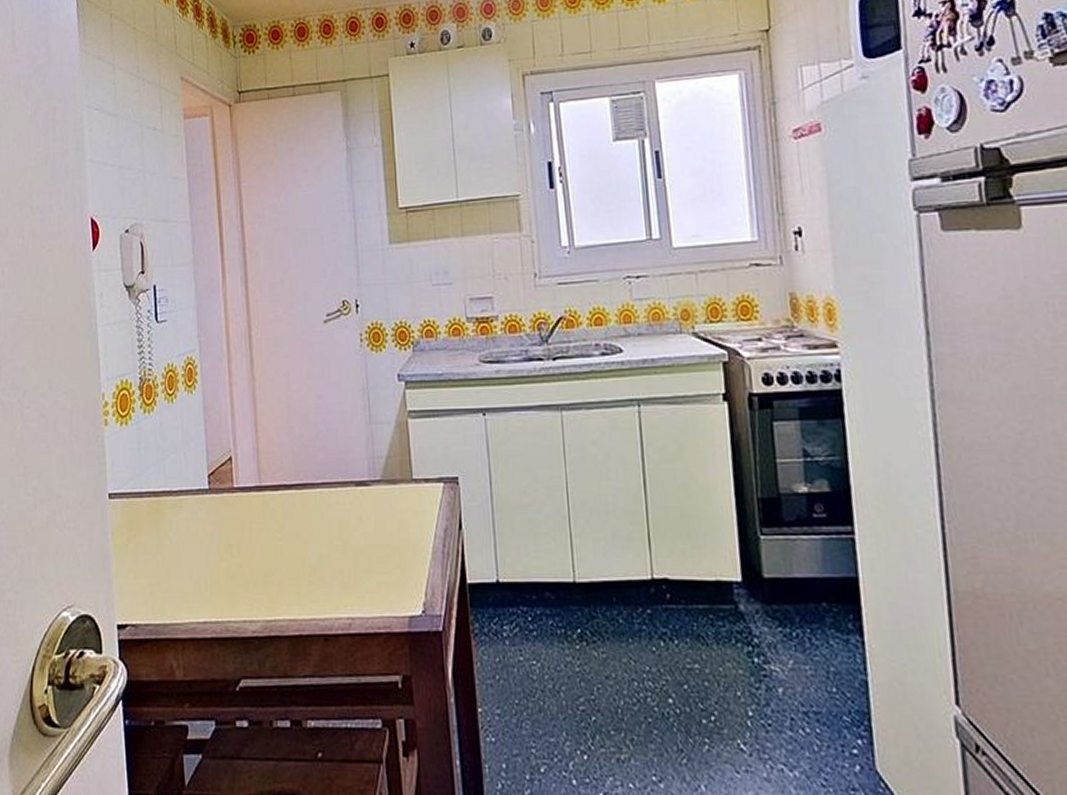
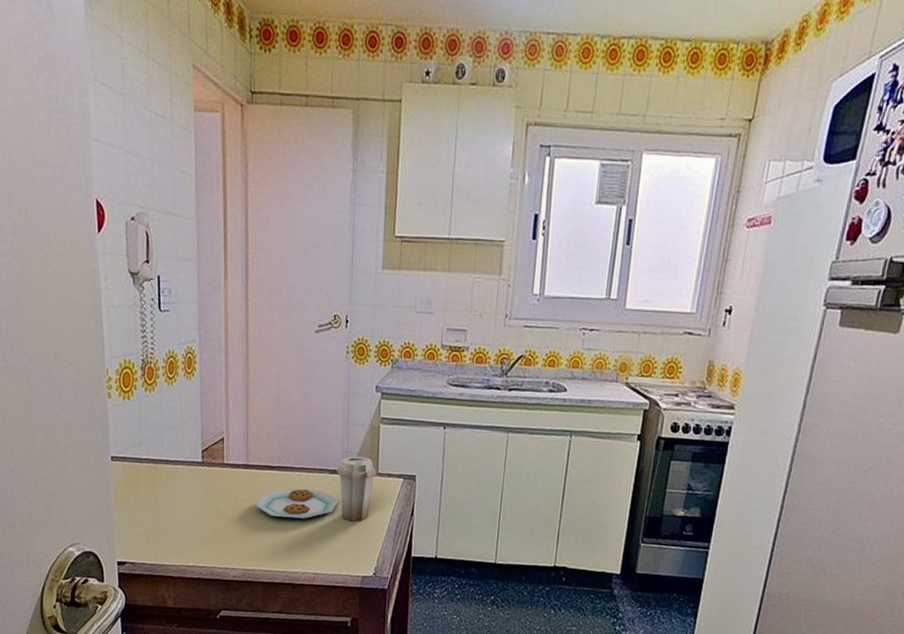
plate: none [273,461,412,547] -> present [255,456,377,522]

